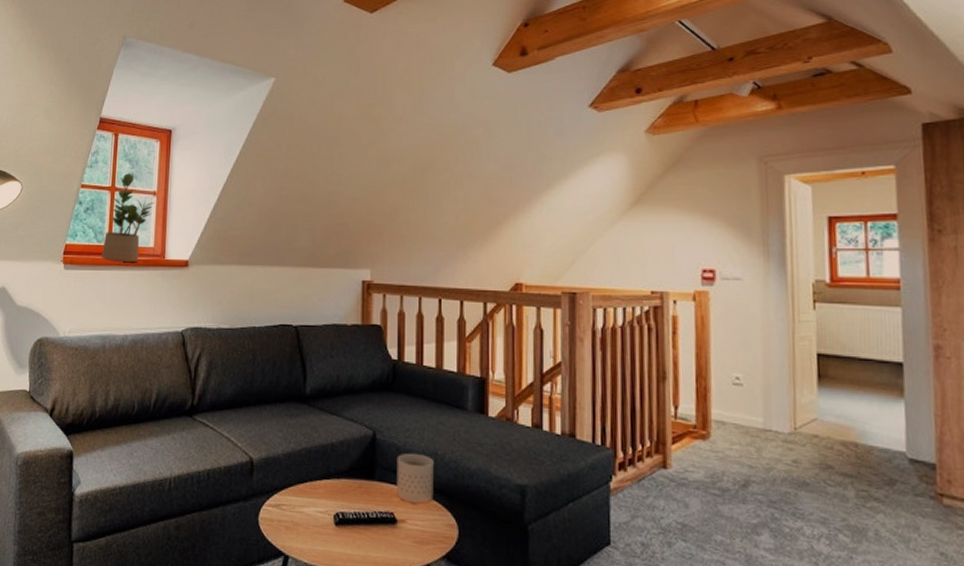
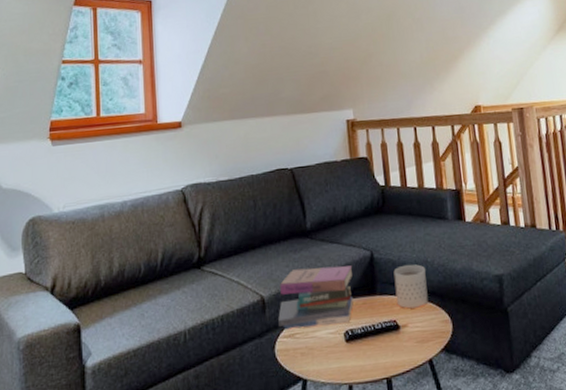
potted plant: present [101,173,155,263] -> none [90,45,142,133]
books: none [265,435,351,505] -> present [278,265,354,330]

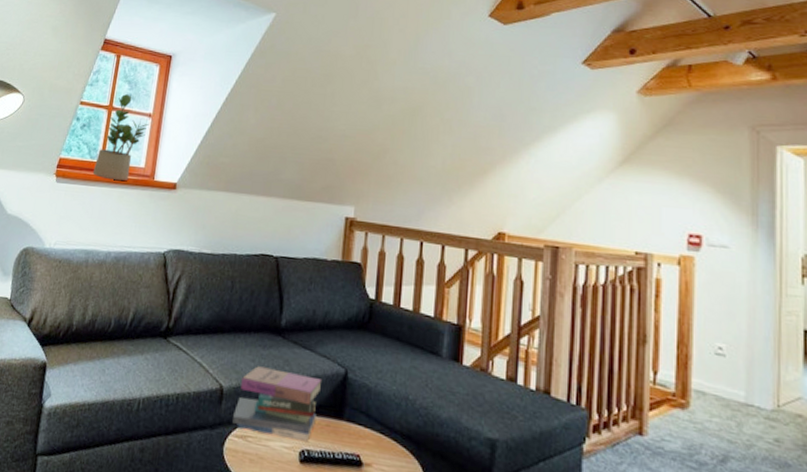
potted plant: none [90,45,142,133] -> present [92,94,149,181]
mug: present [393,264,429,309] -> none [364,395,404,449]

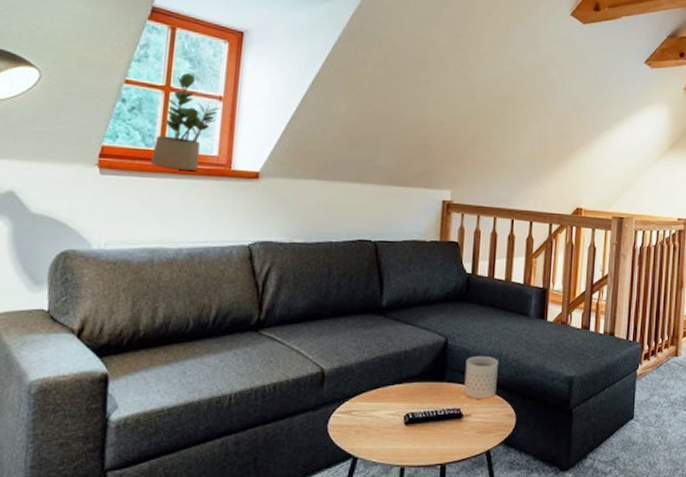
books: present [232,366,323,443] -> none [336,346,424,407]
mug: none [364,395,404,449] -> present [463,355,498,399]

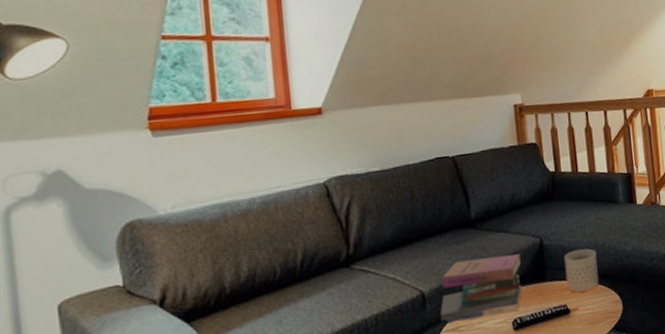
potted plant: present [150,73,221,172] -> none [204,19,269,121]
books: none [336,346,424,407] -> present [440,253,522,324]

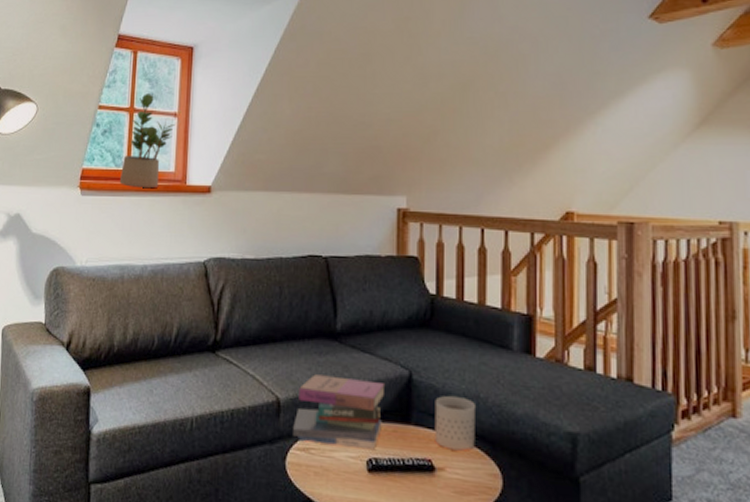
potted plant: none [204,19,269,121] -> present [119,94,176,189]

